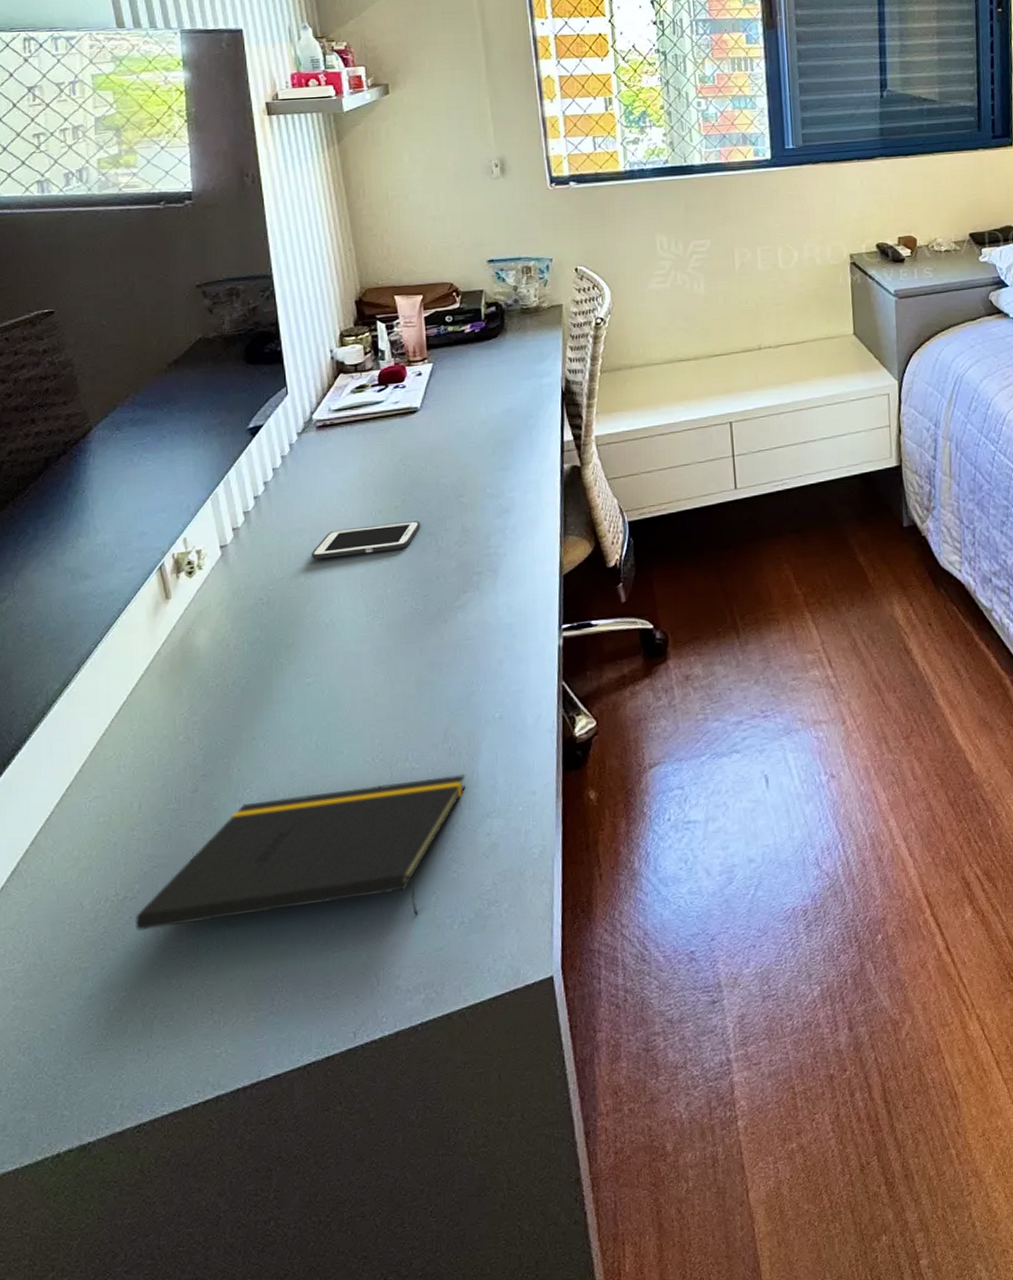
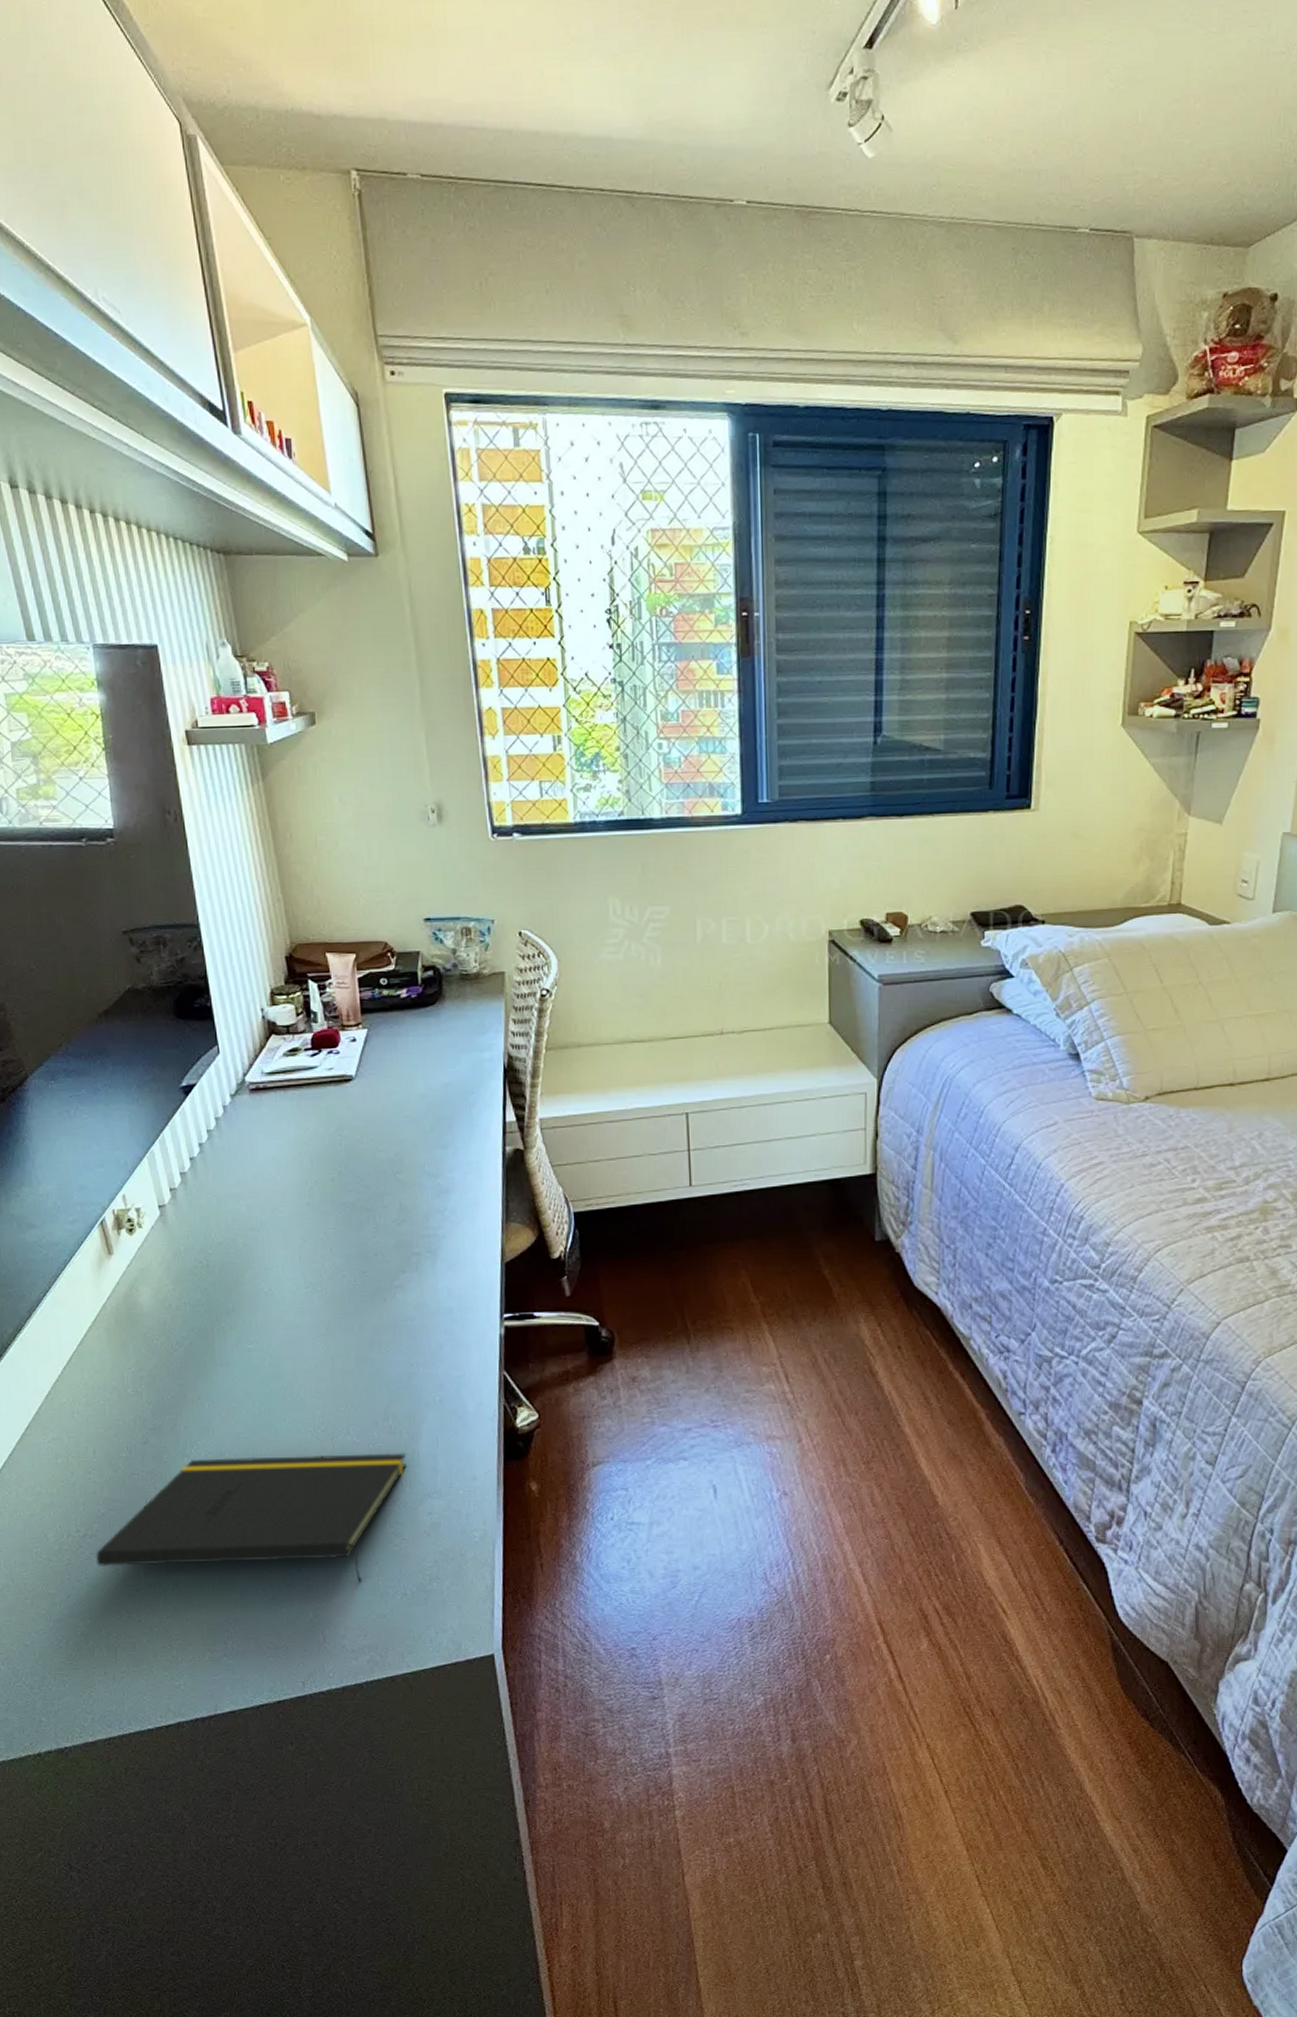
cell phone: present [311,521,421,560] -> none [248,1195,358,1227]

